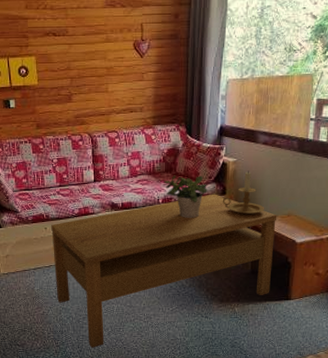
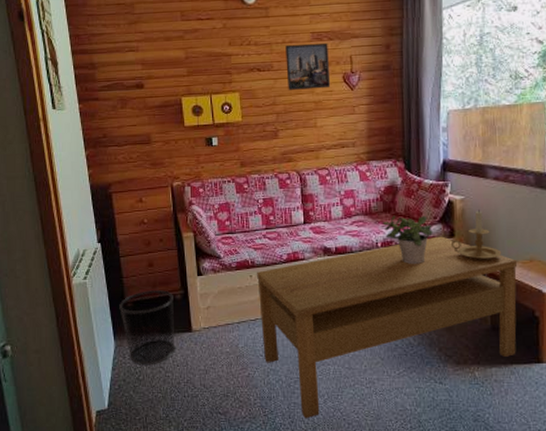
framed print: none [80,9,122,56] -> present [285,42,331,90]

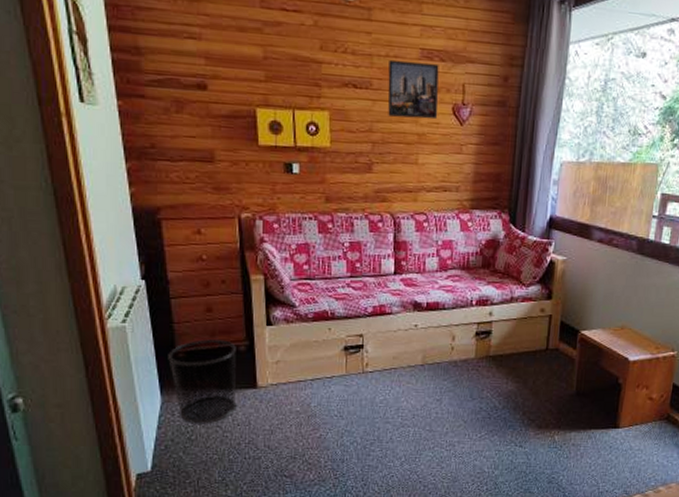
coffee table: present [257,236,518,419] -> none [337,297,609,482]
potted plant: present [382,215,434,264] -> none [479,272,532,325]
candle holder: present [450,209,502,260] -> none [547,272,596,325]

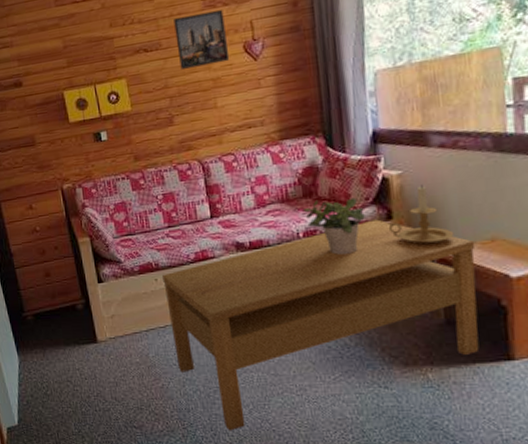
waste bin: present [168,339,237,424] -> none [19,300,82,380]
coffee table: none [337,297,609,482] -> present [162,219,479,431]
potted plant: none [479,272,532,325] -> present [302,197,367,255]
candle holder: none [547,272,596,325] -> present [387,184,455,245]

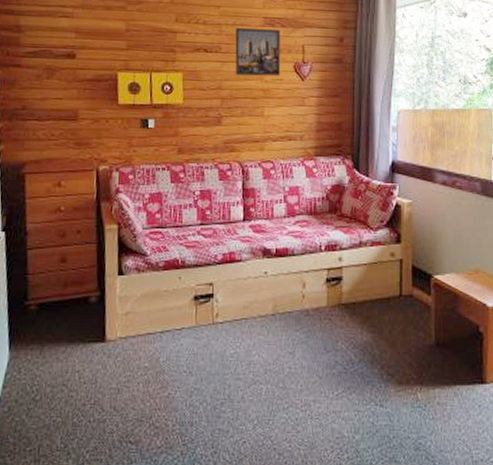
coffee table: present [162,219,479,431] -> none [187,241,463,449]
potted plant: present [302,197,367,255] -> none [327,216,380,271]
candle holder: present [387,184,455,245] -> none [396,215,448,269]

